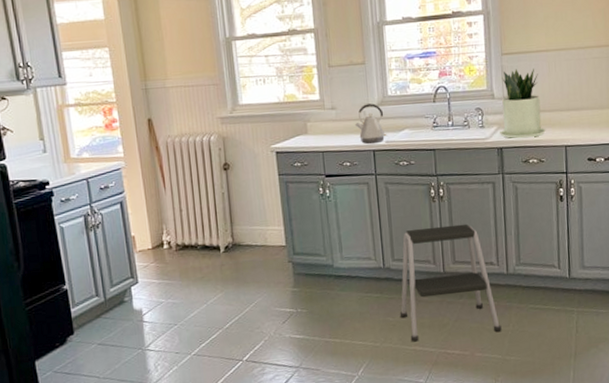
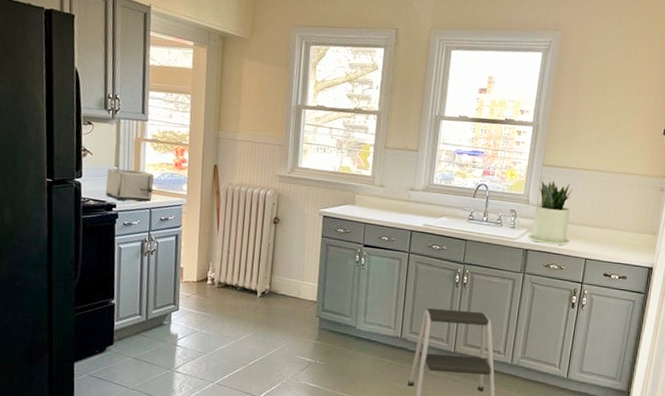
toaster: none [32,139,87,177] -> present [105,168,154,201]
kettle: present [354,103,387,145] -> none [398,187,427,226]

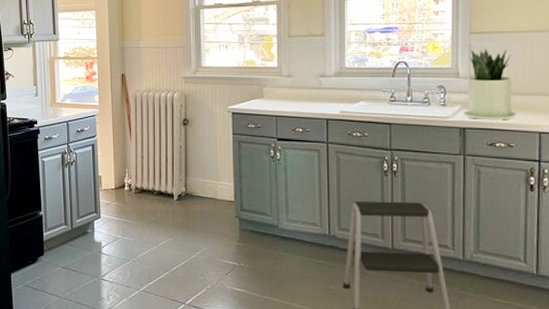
toaster: present [105,168,154,201] -> none [27,87,68,117]

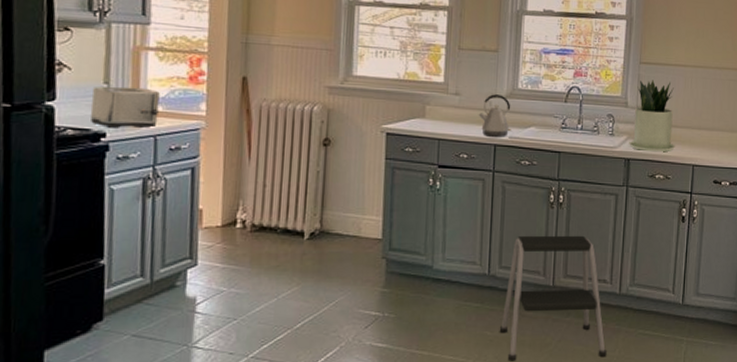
toaster: none [27,87,68,117] -> present [89,86,160,128]
kettle: none [310,74,342,113] -> present [478,94,511,138]

